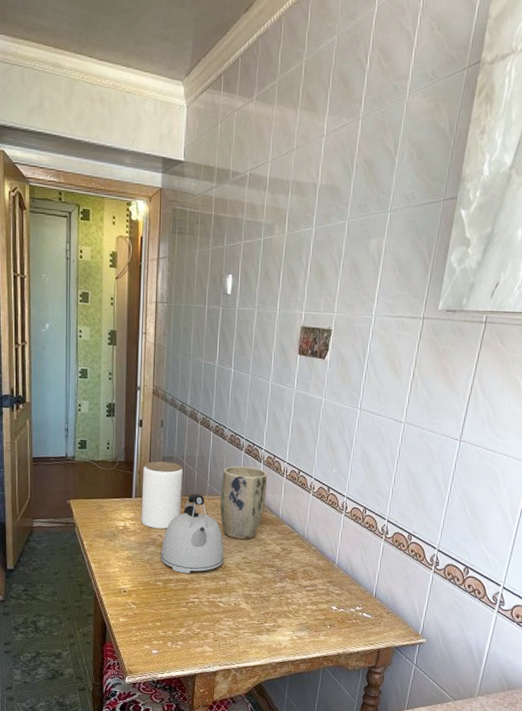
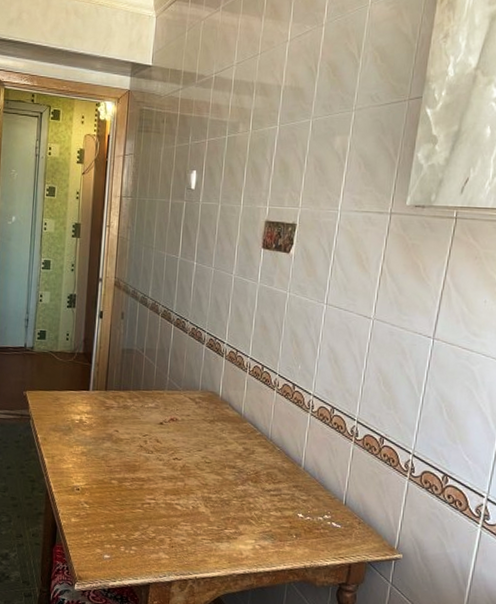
jar: present [141,461,183,529] -> none [97,353,142,424]
kettle: present [160,494,224,574] -> none [116,388,183,473]
plant pot: present [220,466,268,540] -> none [179,360,230,438]

